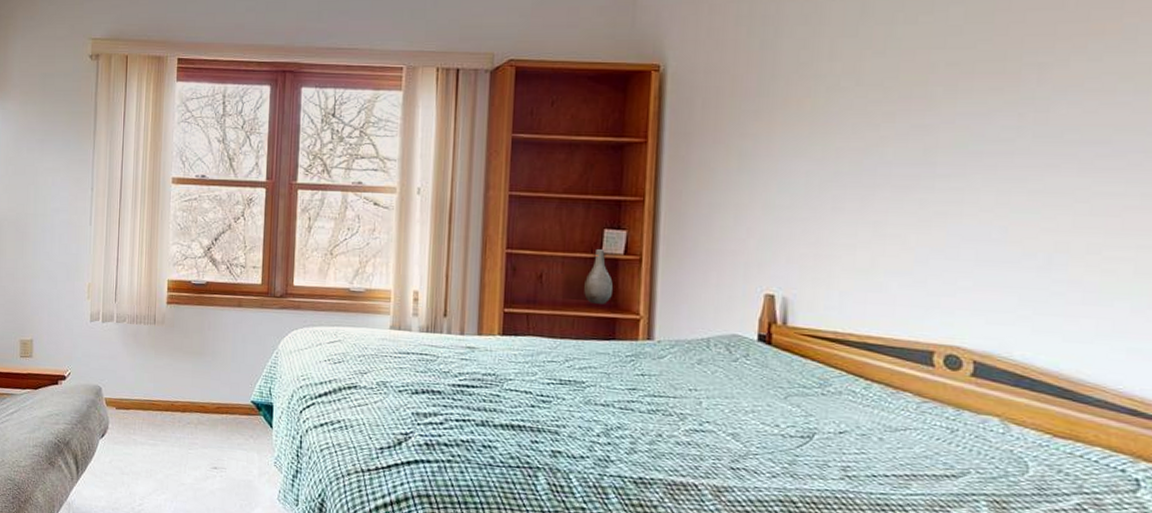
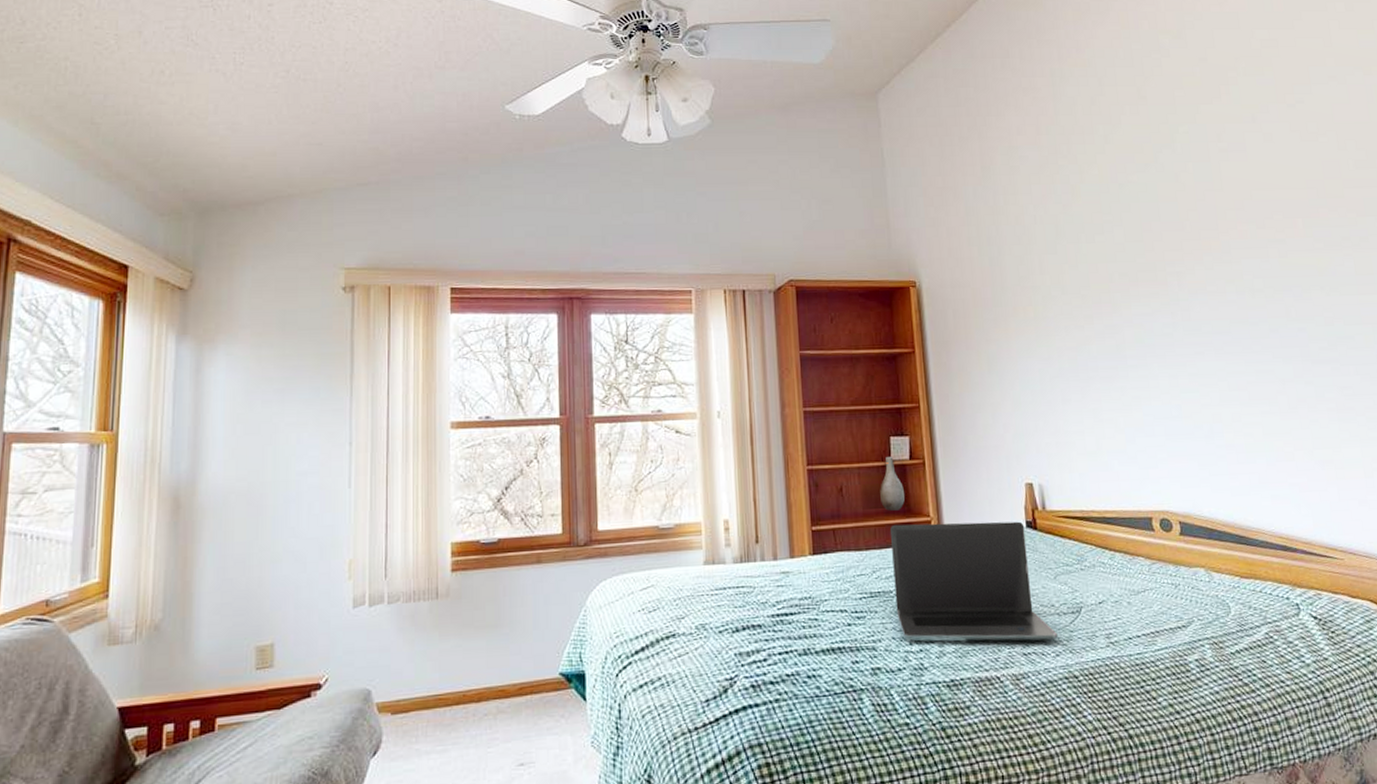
laptop computer: none [586,317,778,461] -> present [890,521,1058,642]

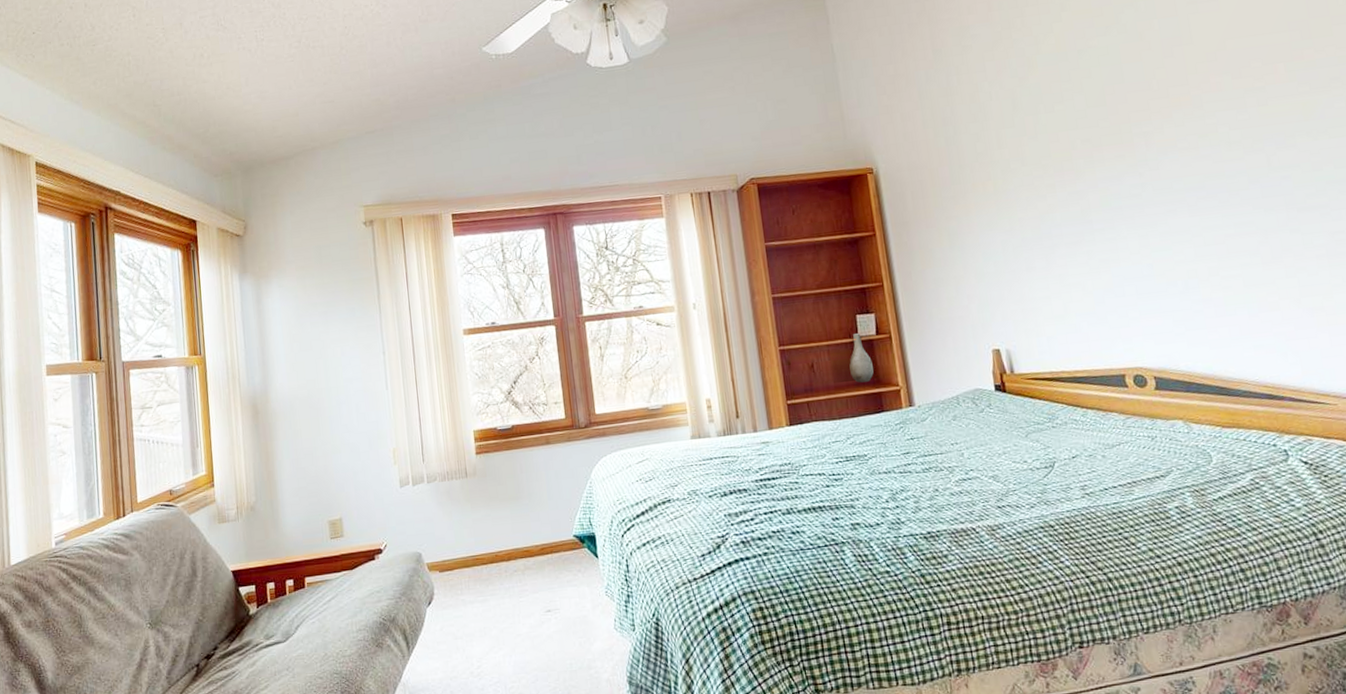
laptop computer: present [890,521,1058,642] -> none [861,385,1032,499]

